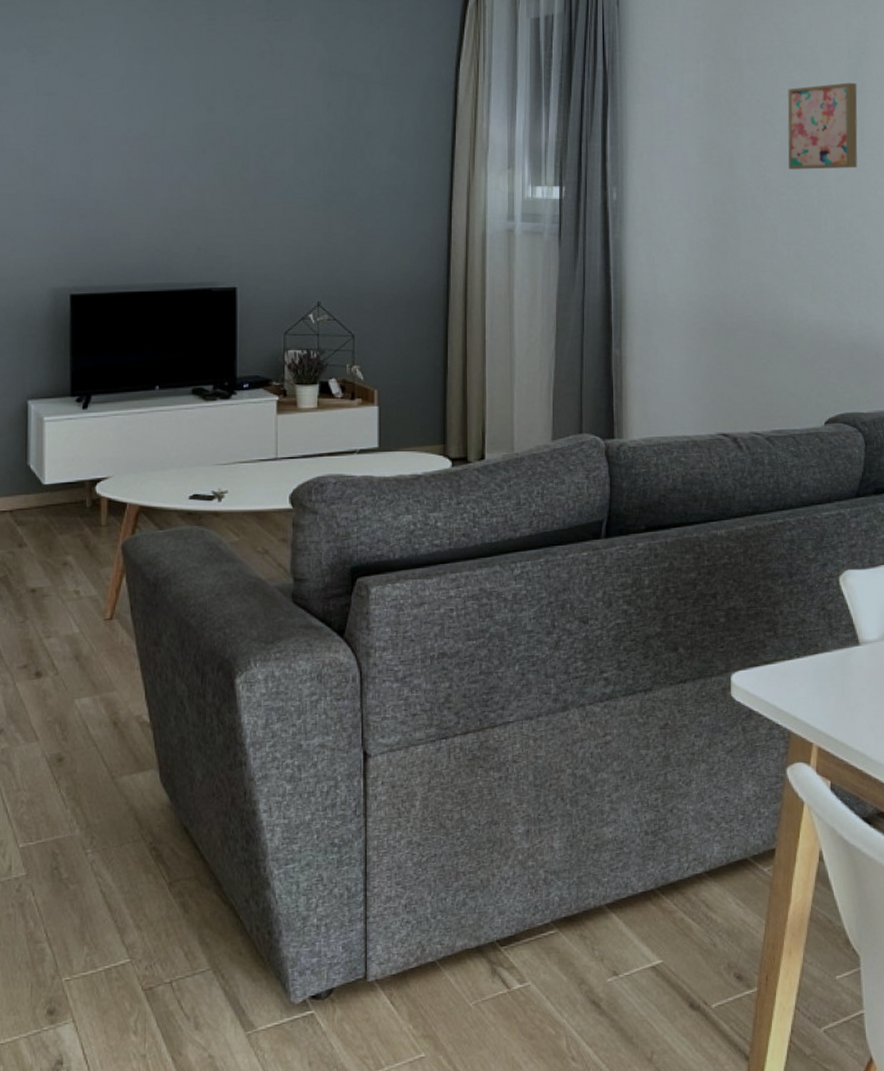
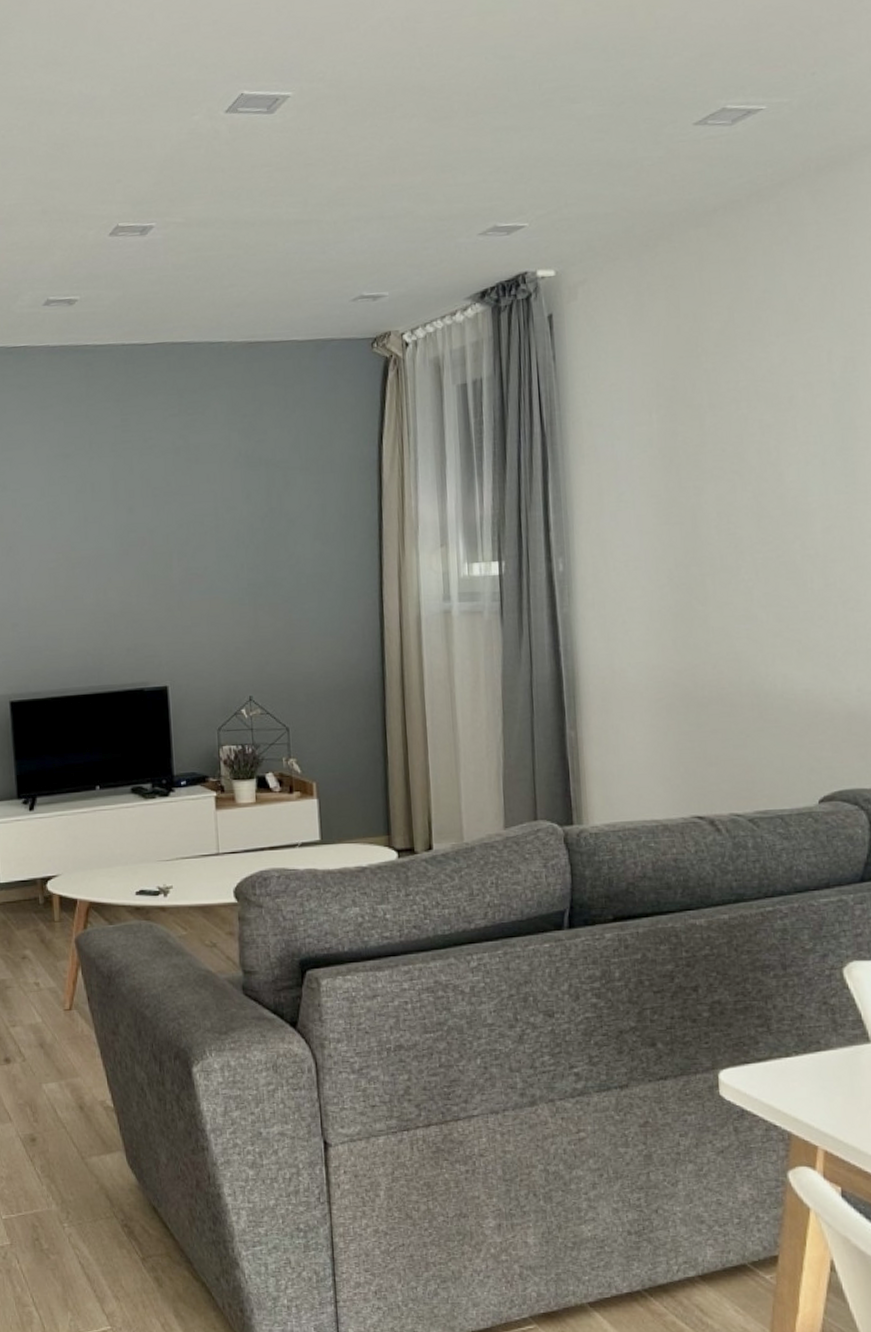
wall art: present [788,82,858,169] -> none [759,419,848,523]

